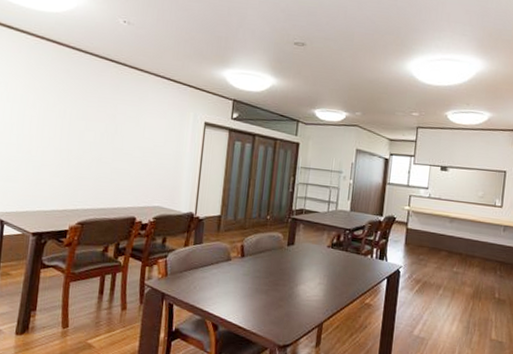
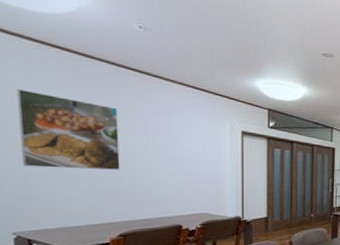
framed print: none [9,79,94,157] -> present [16,89,120,170]

